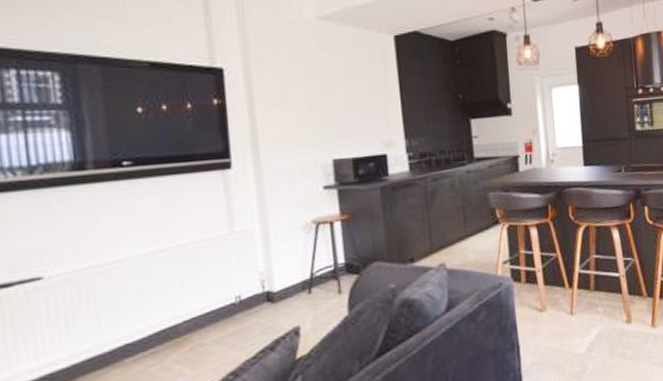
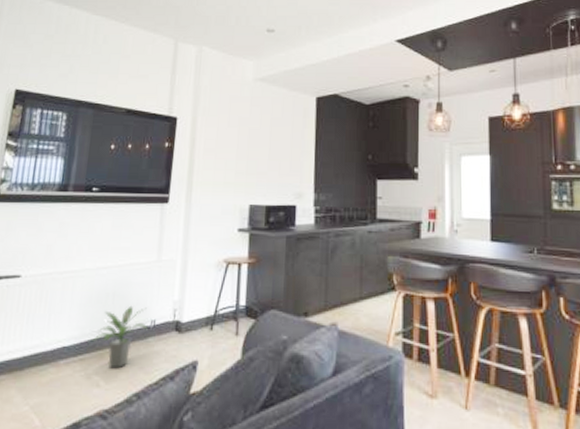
potted plant: none [163,284,234,355] -> present [92,305,149,369]

